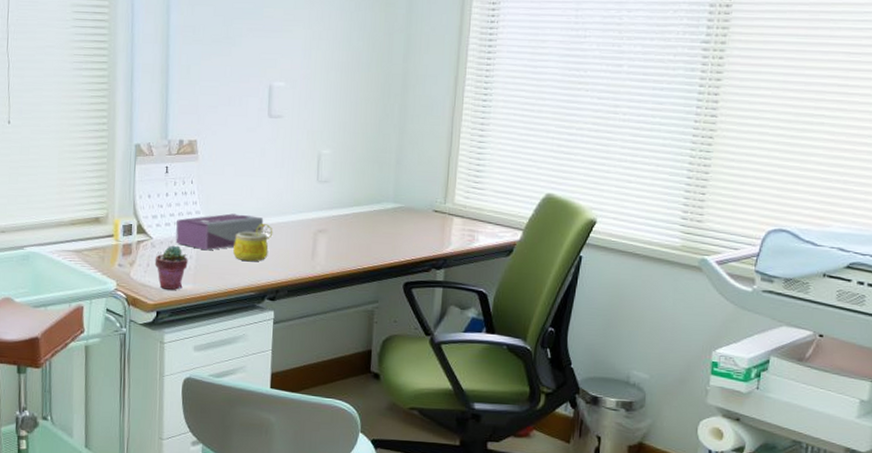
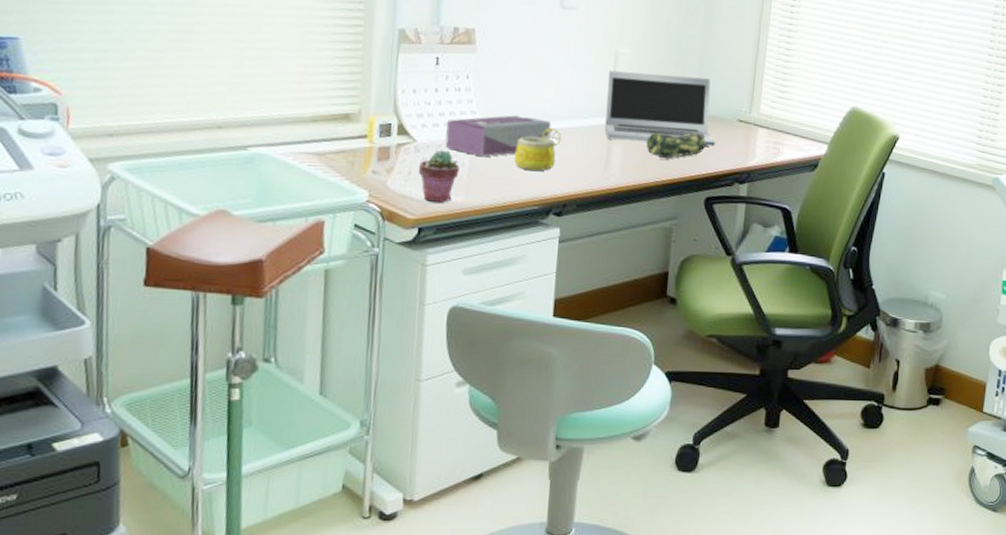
laptop: none [310,170,412,236] -> present [605,70,715,147]
pencil case: none [348,222,404,247] -> present [646,131,707,158]

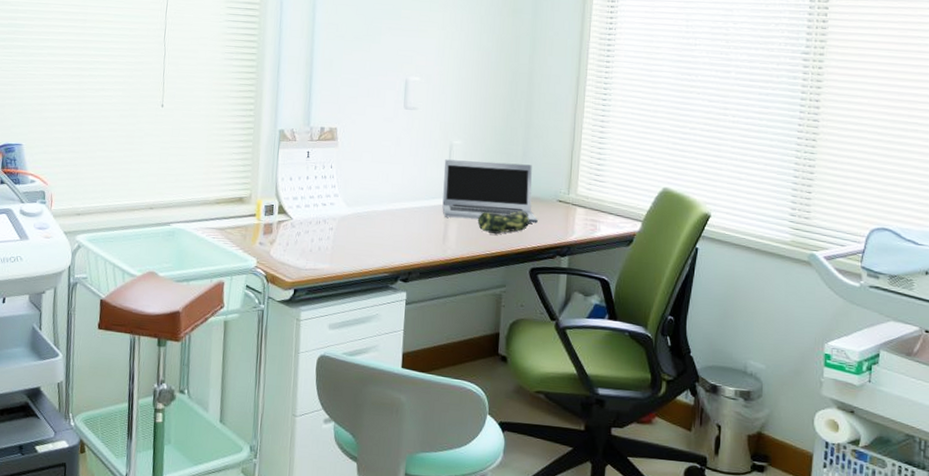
potted succulent: present [418,149,460,203] -> none [294,226,326,269]
tissue box: present [445,115,552,157] -> none [314,197,398,232]
mug: present [514,128,562,171] -> none [369,208,407,244]

